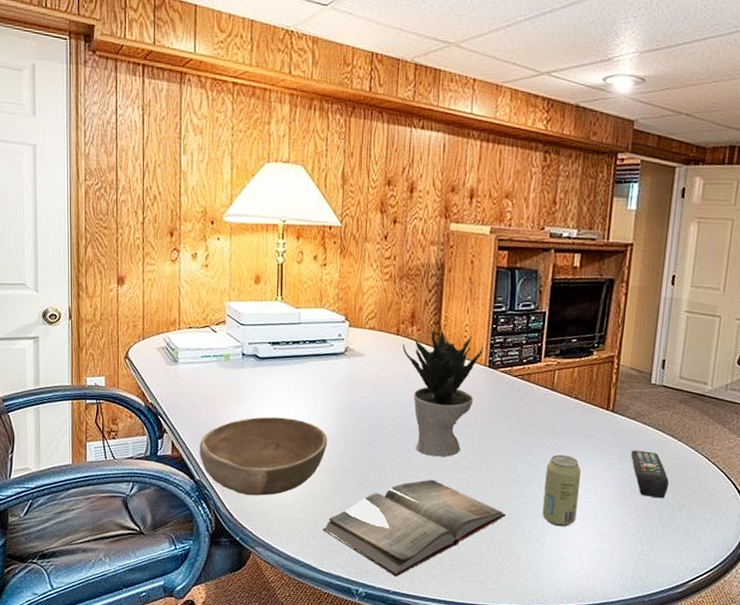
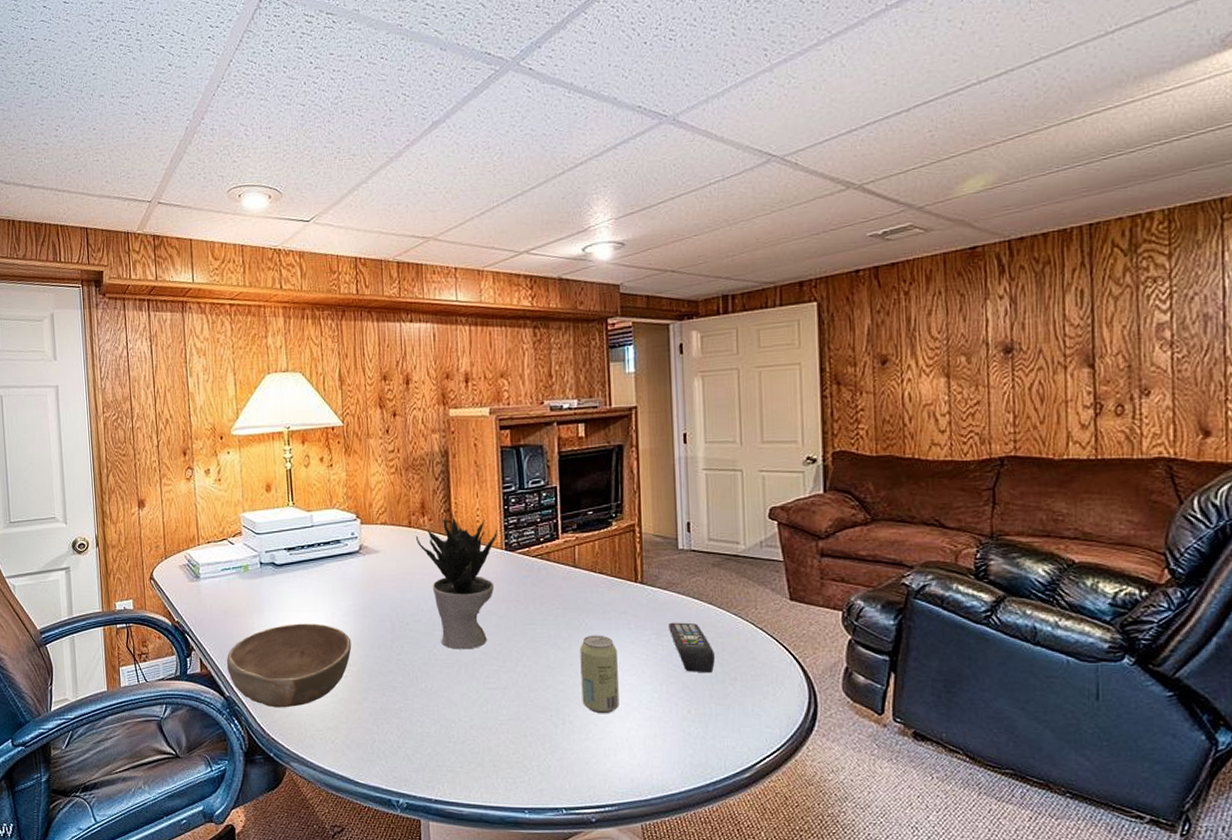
hardback book: present [323,479,507,577] -> none [356,674,545,783]

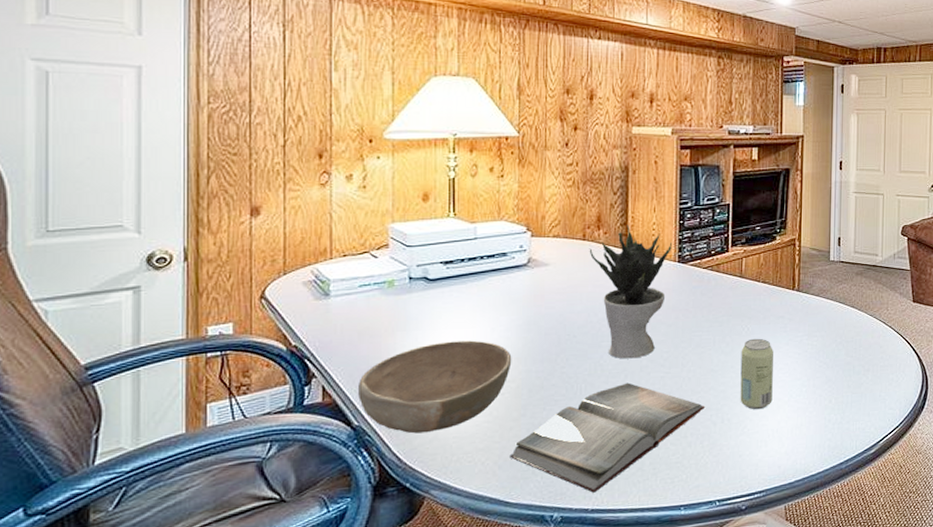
hardback book: none [356,674,545,783] -> present [510,382,706,493]
remote control: present [669,622,715,672] -> none [818,324,853,367]

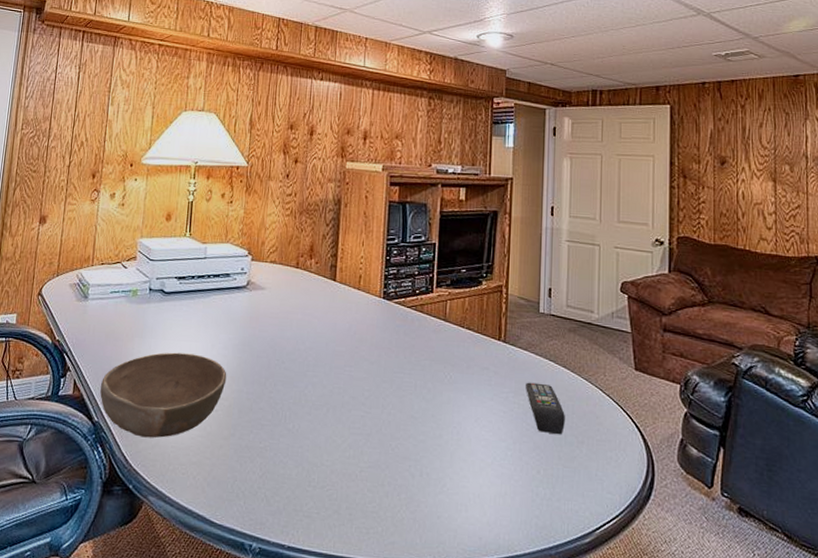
hardback book: present [510,382,706,493] -> none [218,417,404,529]
potted plant: present [589,225,672,359] -> none [301,256,378,393]
beverage can: present [740,338,773,410] -> none [440,388,477,469]
remote control: none [818,324,853,367] -> present [526,382,565,434]

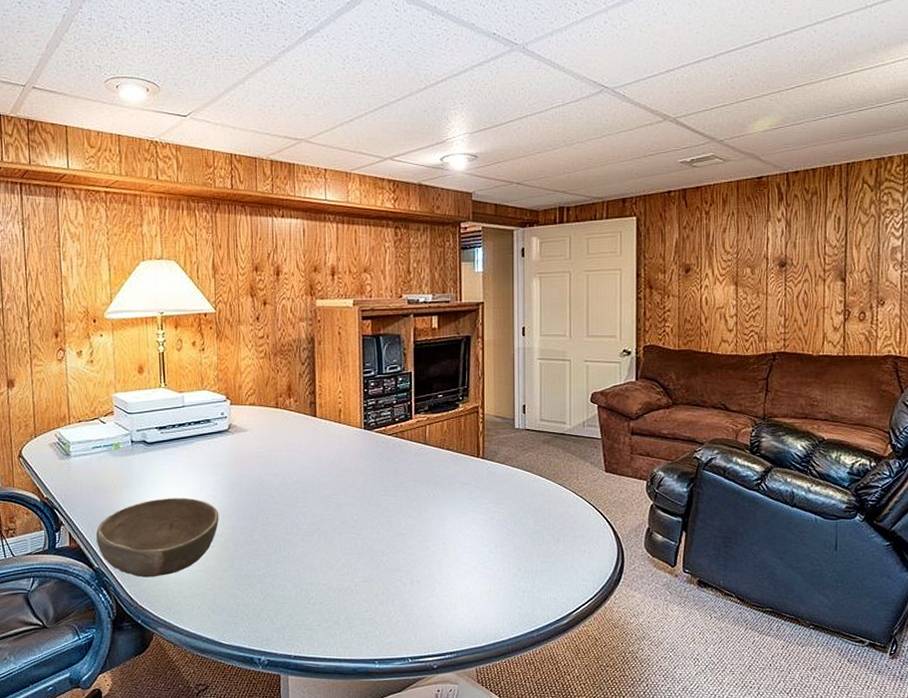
remote control: present [526,382,565,434] -> none [505,492,542,535]

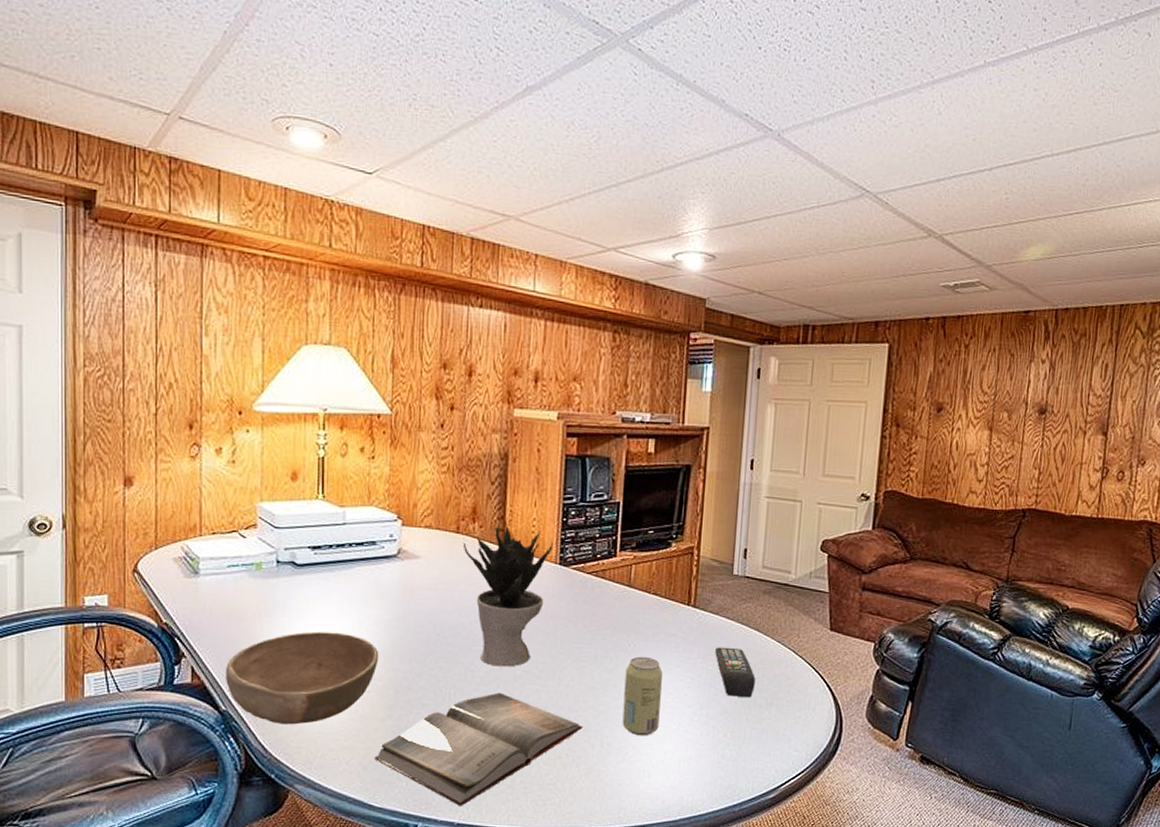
hardback book: none [221,541,395,641] -> present [374,692,584,806]
potted plant: none [282,393,357,519] -> present [462,519,553,667]
beverage can: none [427,504,460,574] -> present [622,656,662,736]
remote control: none [505,492,542,535] -> present [715,647,755,697]

